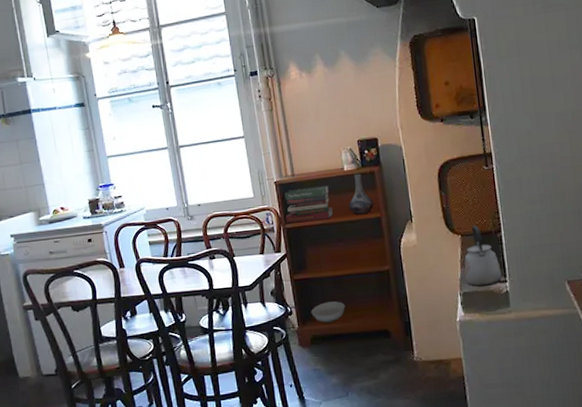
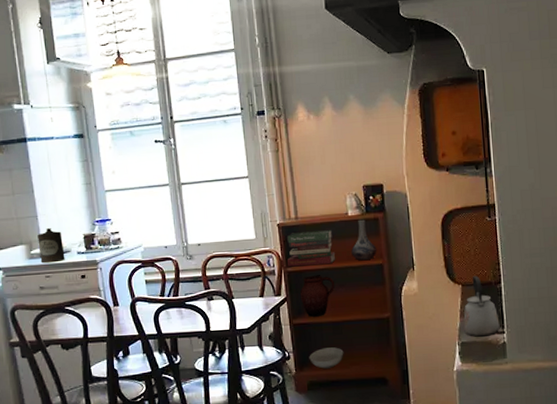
canister: none [45,195,72,229] -> present [37,228,65,264]
jug: none [300,231,333,272] -> present [300,276,335,317]

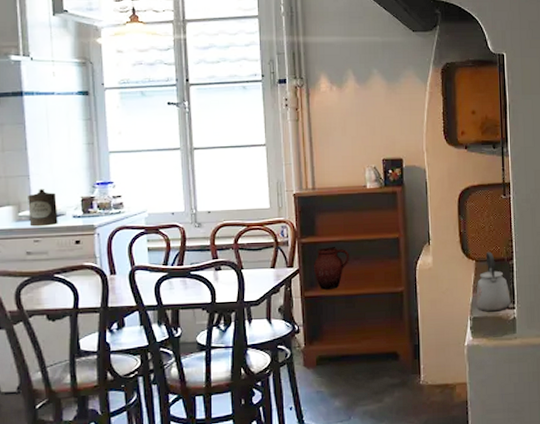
books: present [287,230,336,267] -> none [302,202,352,238]
bowl: present [309,347,344,369] -> none [319,321,356,343]
decorative vase: present [351,219,377,260] -> none [368,192,394,233]

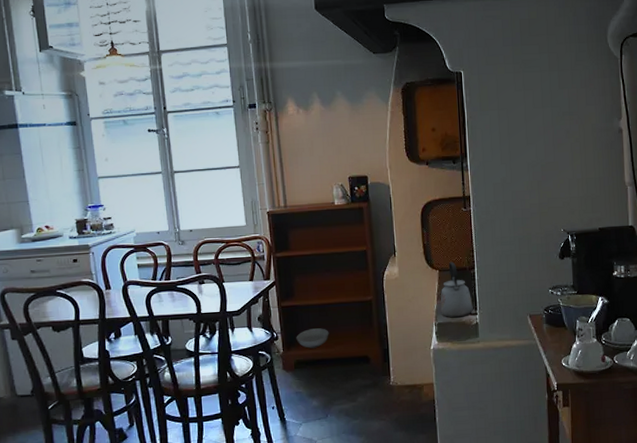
canister: present [28,189,58,227] -> none [29,213,57,248]
jug: present [313,248,349,290] -> none [288,261,321,300]
bowl: none [319,321,356,343] -> present [296,328,329,348]

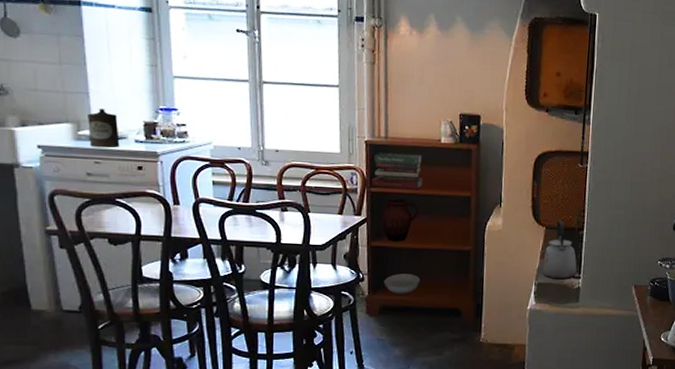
canister: none [29,213,57,248] -> present [88,108,120,149]
books: none [276,218,323,253] -> present [372,152,424,190]
jug: none [288,261,321,300] -> present [381,200,419,242]

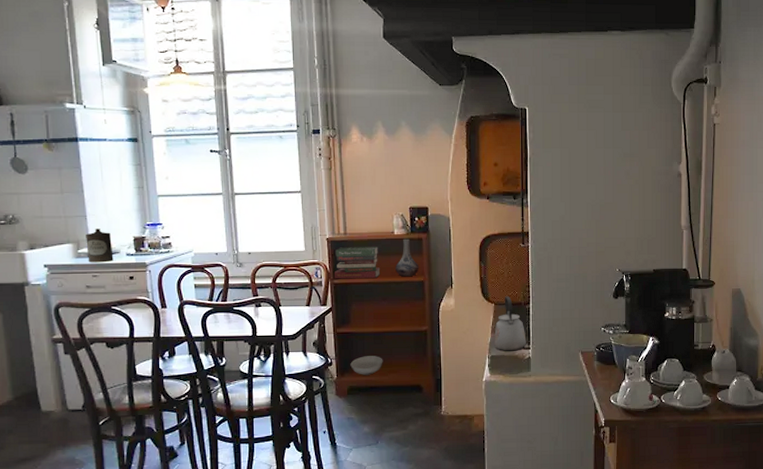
jug: present [381,200,419,242] -> none [344,289,378,327]
decorative vase: none [440,148,467,190] -> present [395,238,419,276]

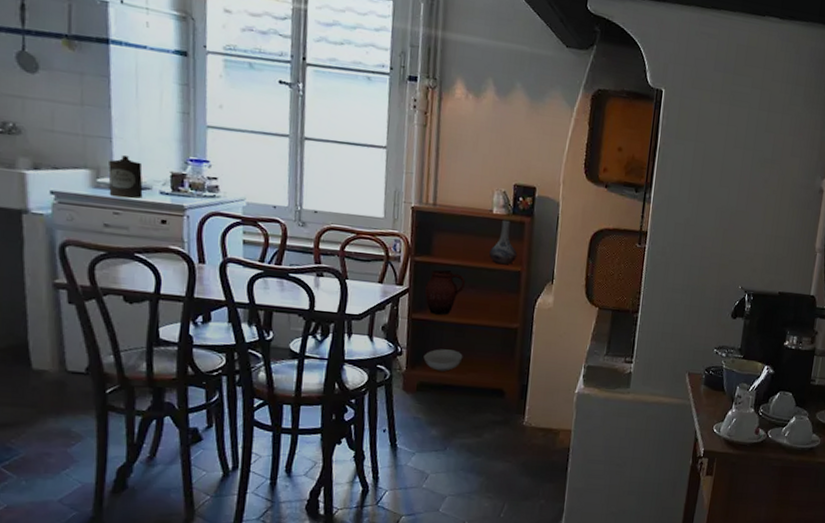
books: present [335,247,381,279] -> none [416,219,472,262]
jug: none [344,289,378,327] -> present [424,270,465,315]
kettle: present [494,296,526,351] -> none [593,300,630,364]

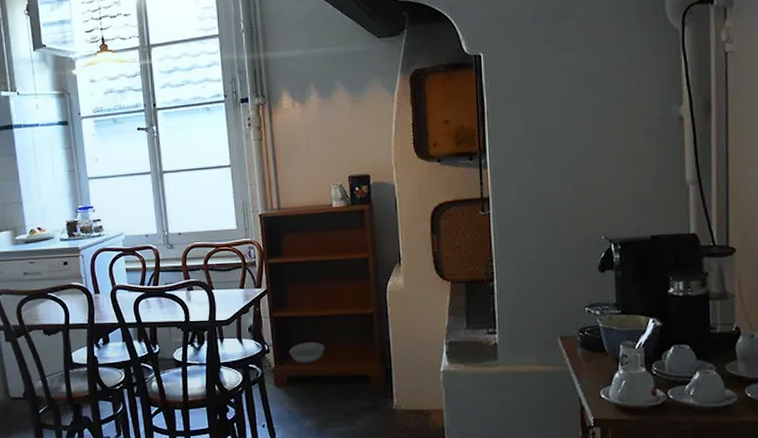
canister: present [108,155,143,199] -> none [22,215,48,250]
jug: present [424,270,465,315] -> none [281,269,317,310]
decorative vase: present [489,220,518,264] -> none [335,211,362,253]

